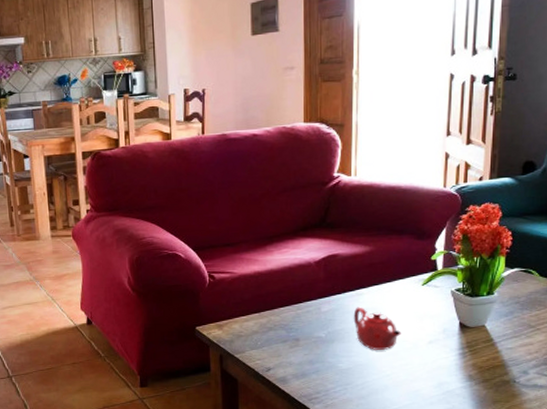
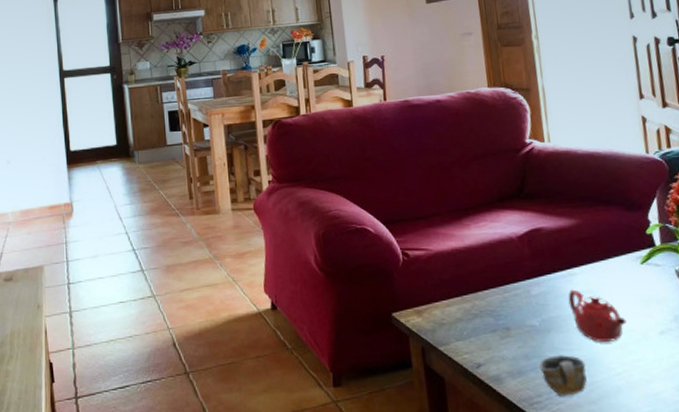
cup: none [321,361,361,393] -> present [539,355,587,397]

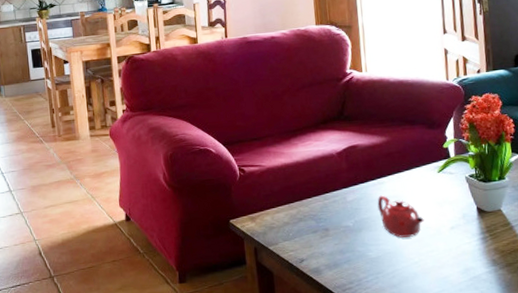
cup: present [539,355,587,397] -> none [352,249,390,283]

